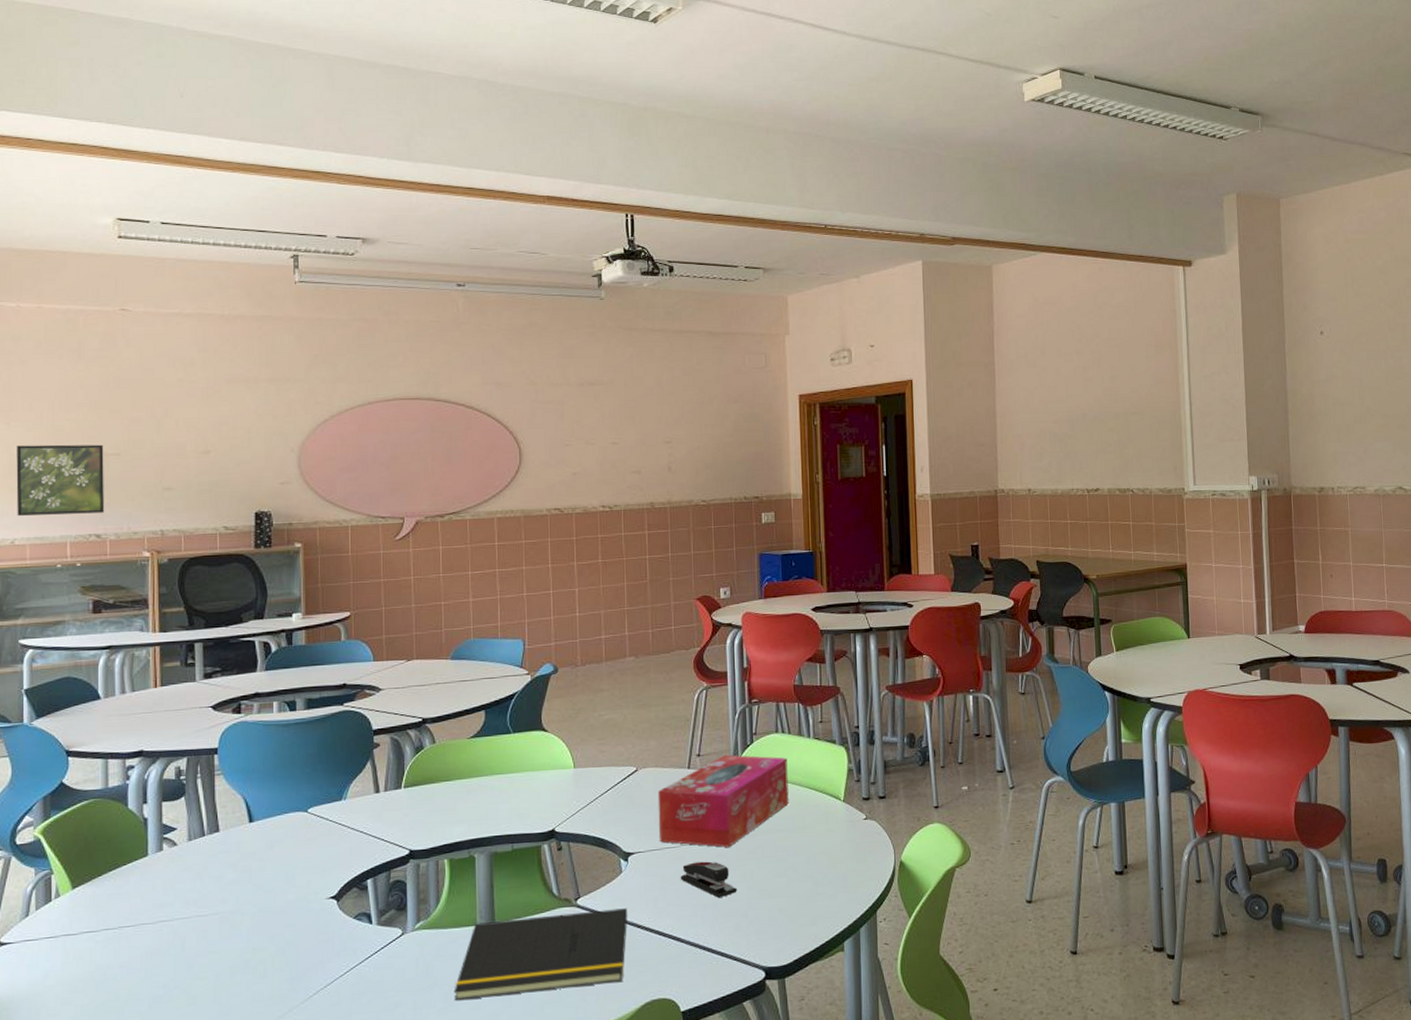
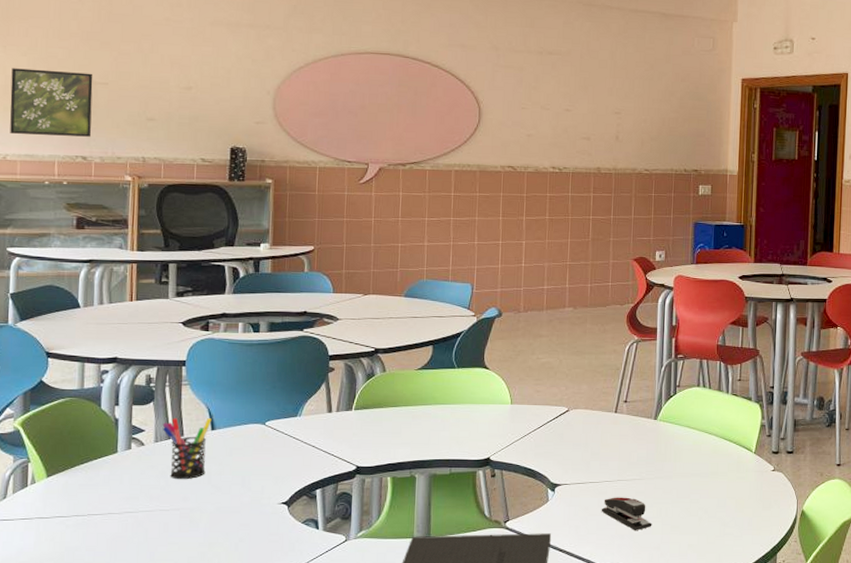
pen holder: none [195,809,249,881] -> present [162,418,212,480]
tissue box: present [657,754,789,847] -> none [585,403,706,486]

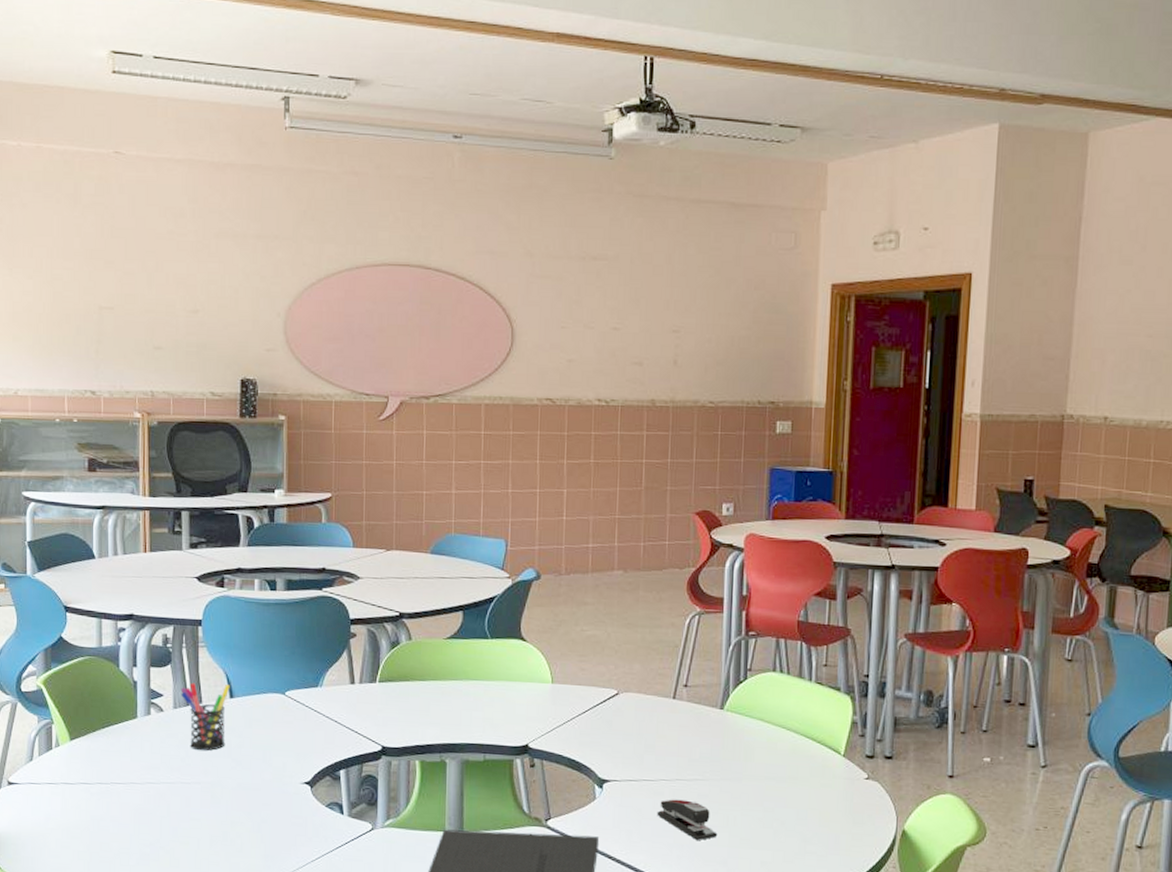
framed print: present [10,68,93,137] -> none [19,293,99,369]

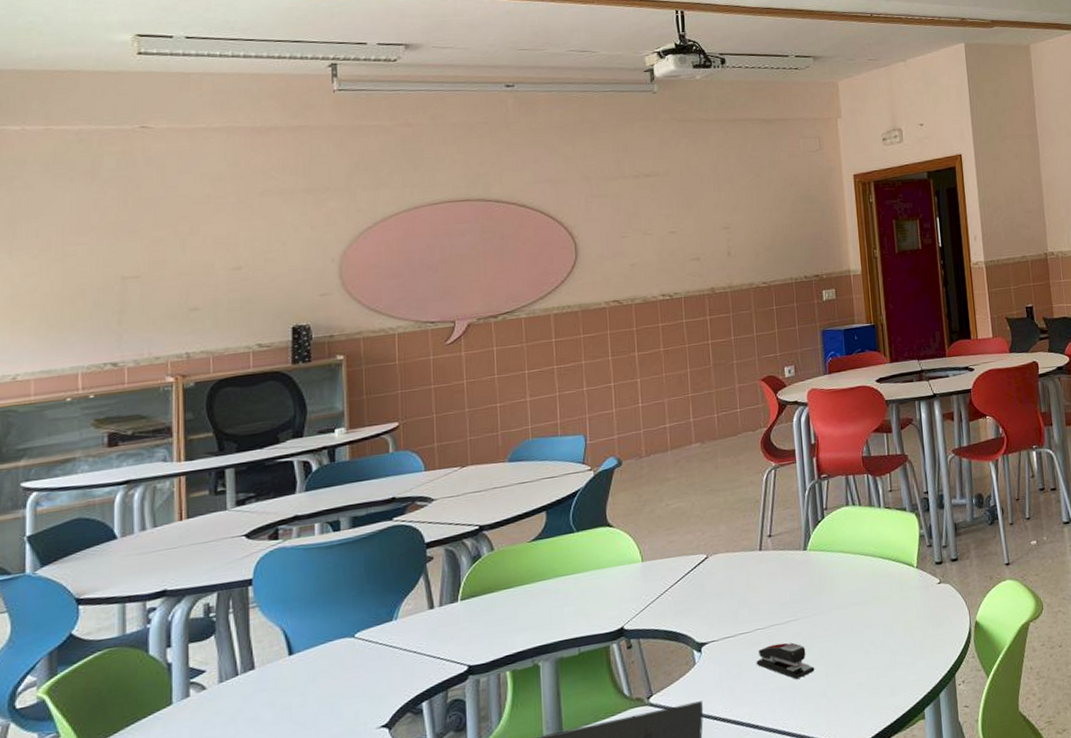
pen holder: present [180,682,230,751] -> none [227,641,289,723]

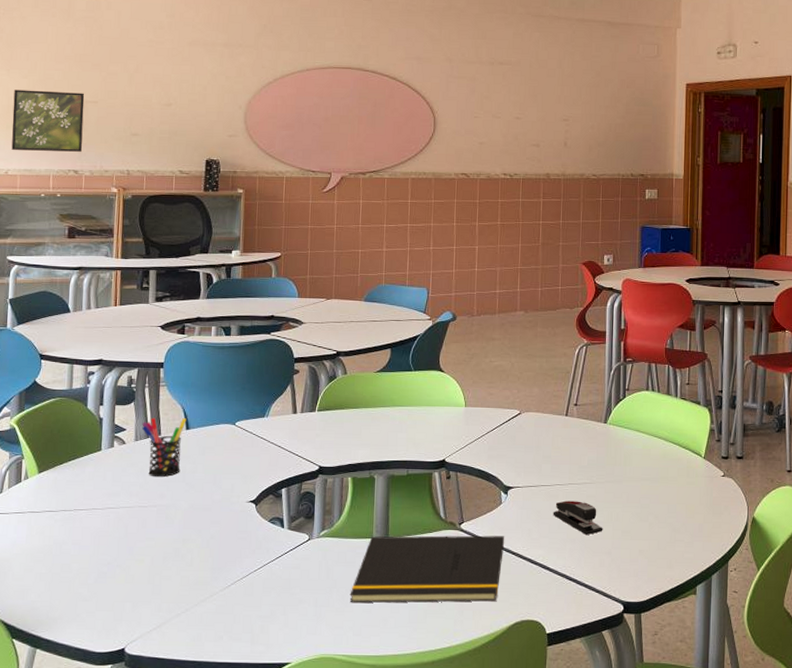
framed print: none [19,268,122,350] -> present [11,90,85,152]
pen holder: none [227,641,289,723] -> present [142,417,187,478]

